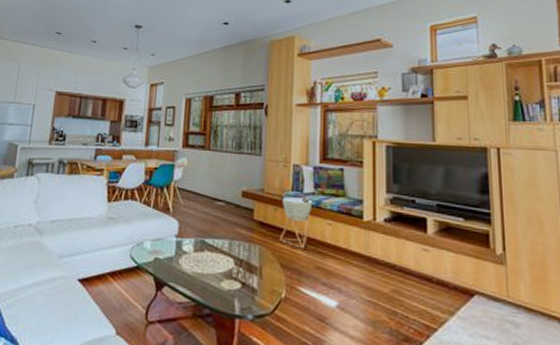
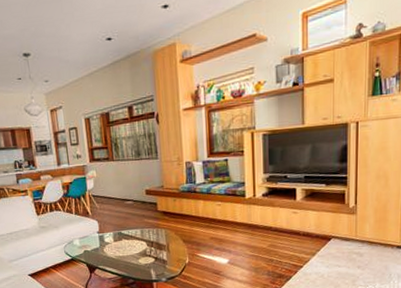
planter: present [279,197,313,249] -> none [179,187,204,227]

